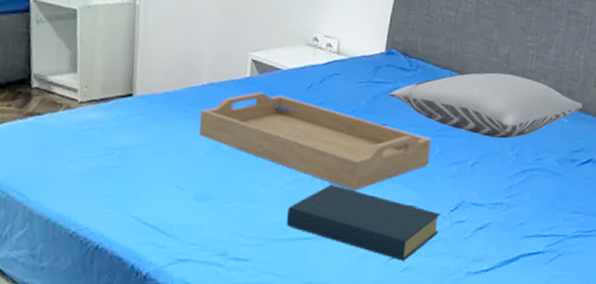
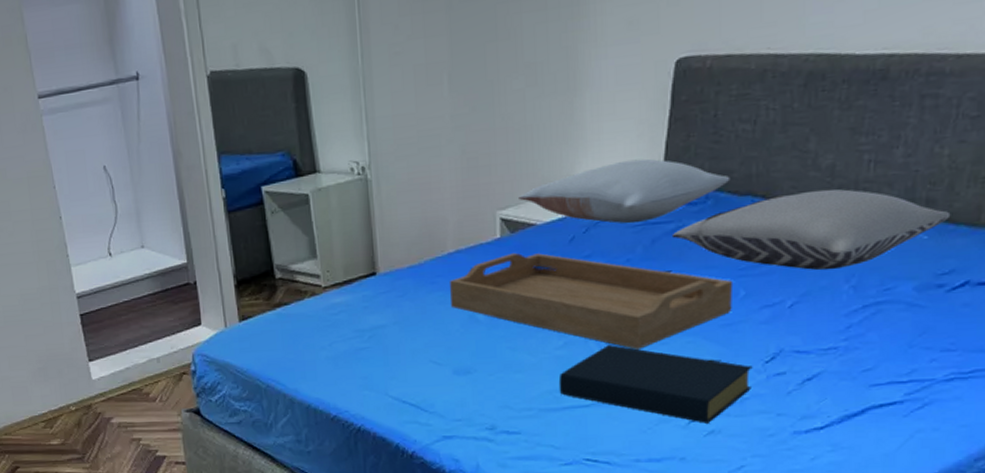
pillow: none [269,25,436,80] -> present [519,158,730,224]

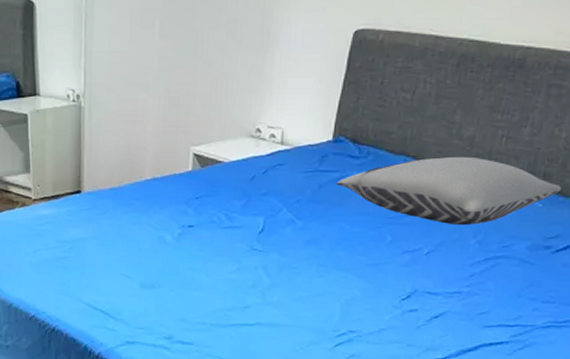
serving tray: present [450,252,734,350] -> none [144,184,383,279]
pillow: present [519,158,730,224] -> none [211,114,389,170]
hardback book: present [558,345,753,423] -> none [229,273,392,348]

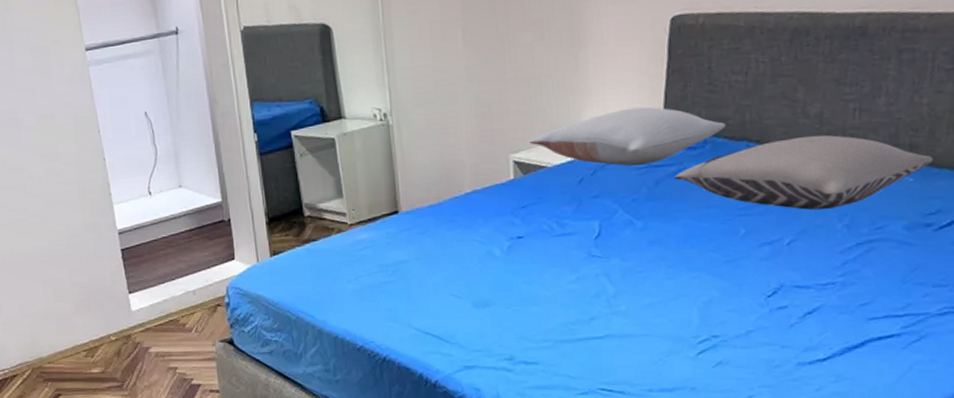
pillow: none [211,114,389,170] -> present [530,106,726,167]

